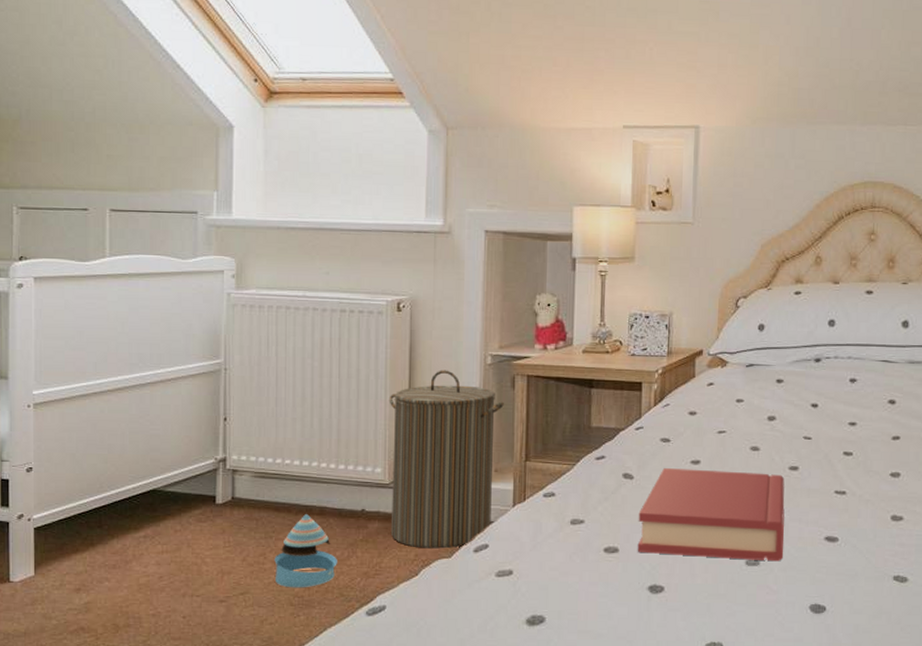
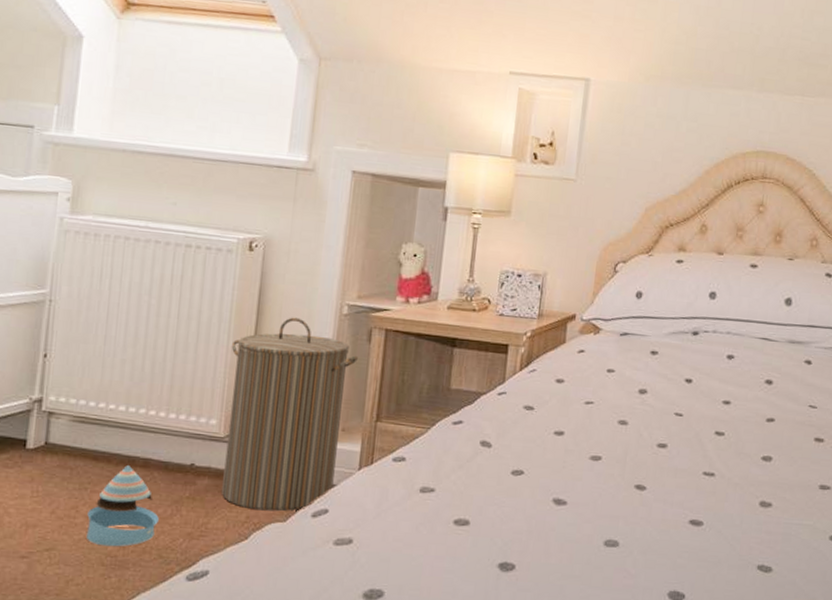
hardback book: present [637,468,785,562] -> none [489,438,652,544]

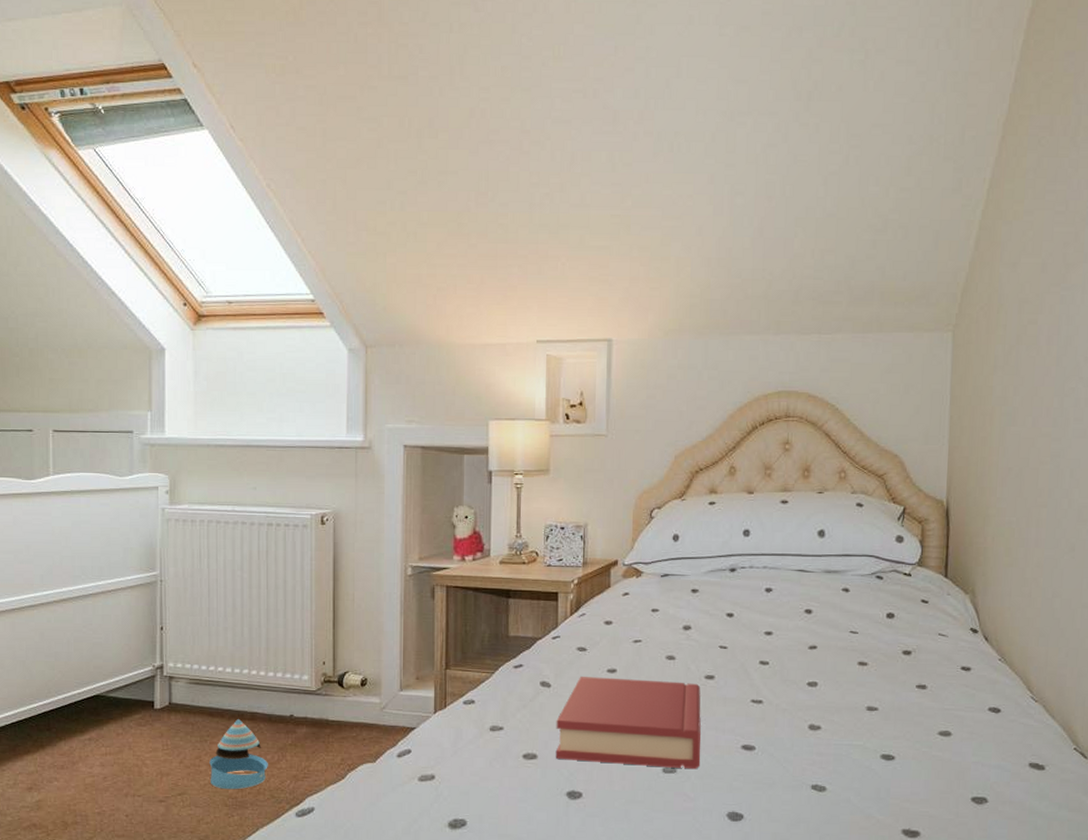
laundry hamper: present [222,317,358,512] -> none [314,581,424,754]
hardback book: none [489,438,652,544] -> present [555,677,701,770]

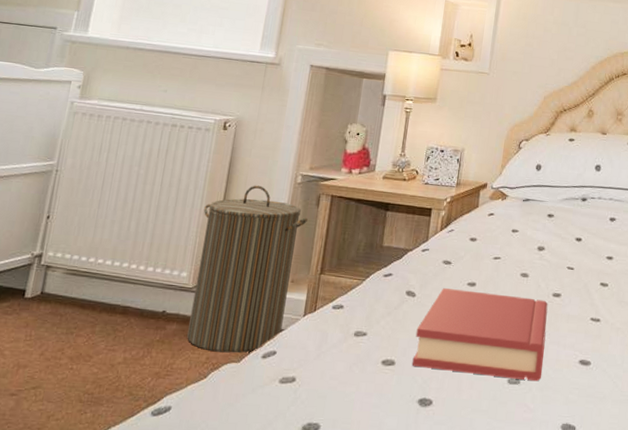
stacking toy: present [209,719,268,790] -> none [69,312,132,385]
laundry hamper: none [314,581,424,754] -> present [187,185,308,353]

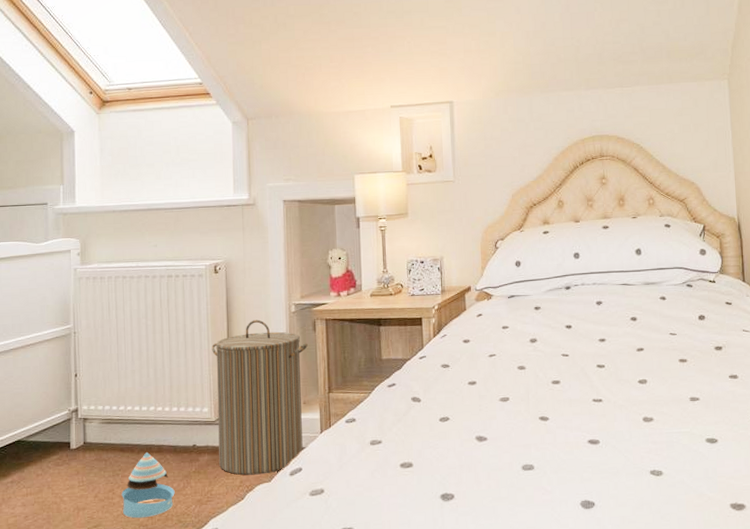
stacking toy: none [69,312,132,385] -> present [121,452,175,518]
hardback book: present [412,288,548,382] -> none [427,388,554,466]

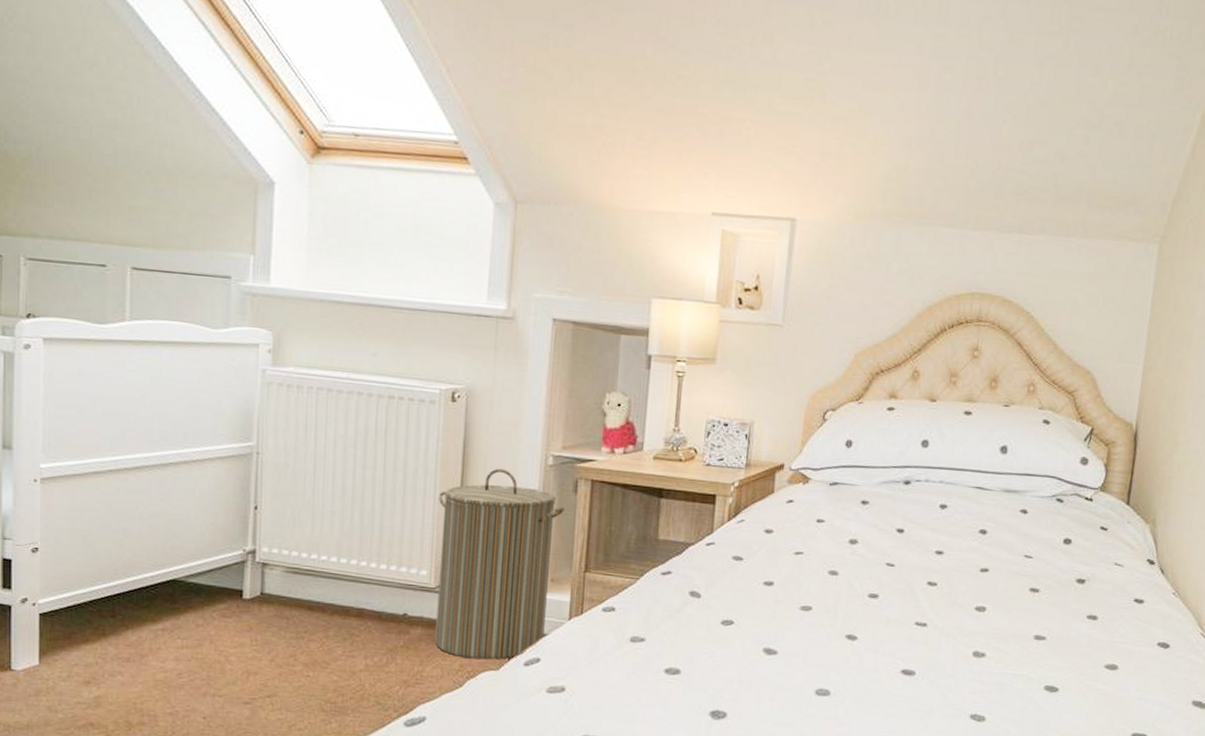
stacking toy: present [121,452,175,518] -> none [306,615,375,694]

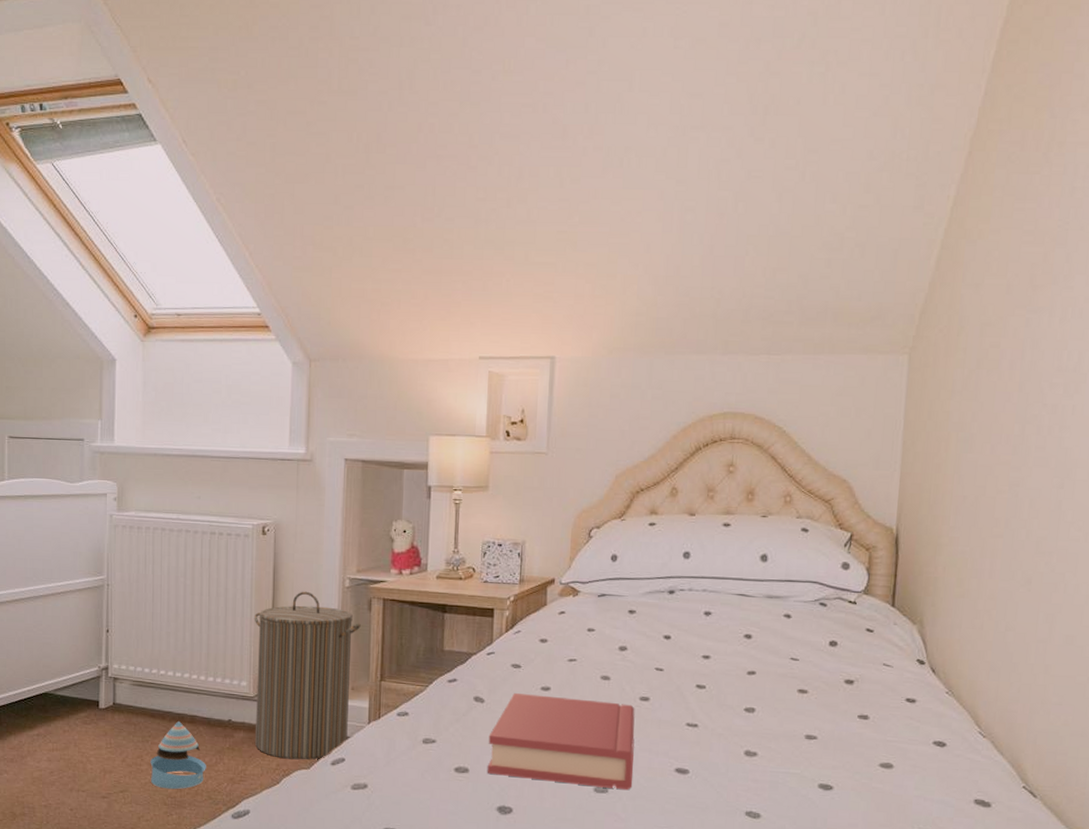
stacking toy: none [306,615,375,694] -> present [150,721,206,790]
hardback book: none [700,588,863,693] -> present [487,693,635,791]

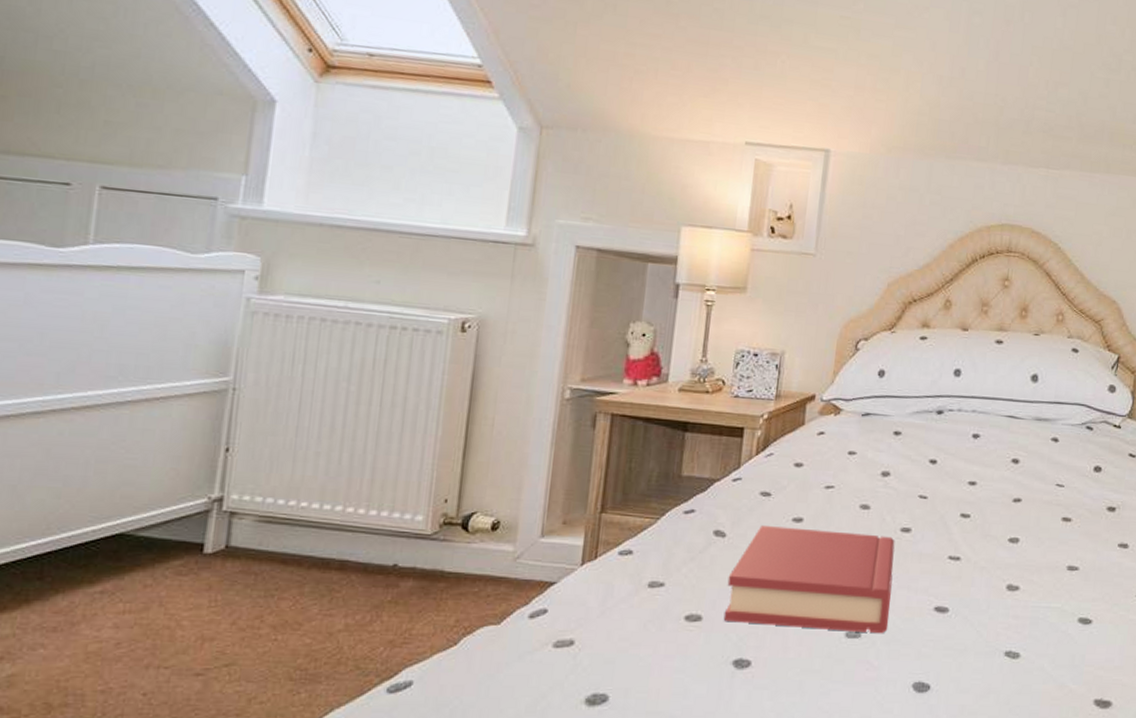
stacking toy: present [150,721,206,790] -> none [272,569,356,659]
laundry hamper: present [254,591,361,760] -> none [428,402,581,614]

